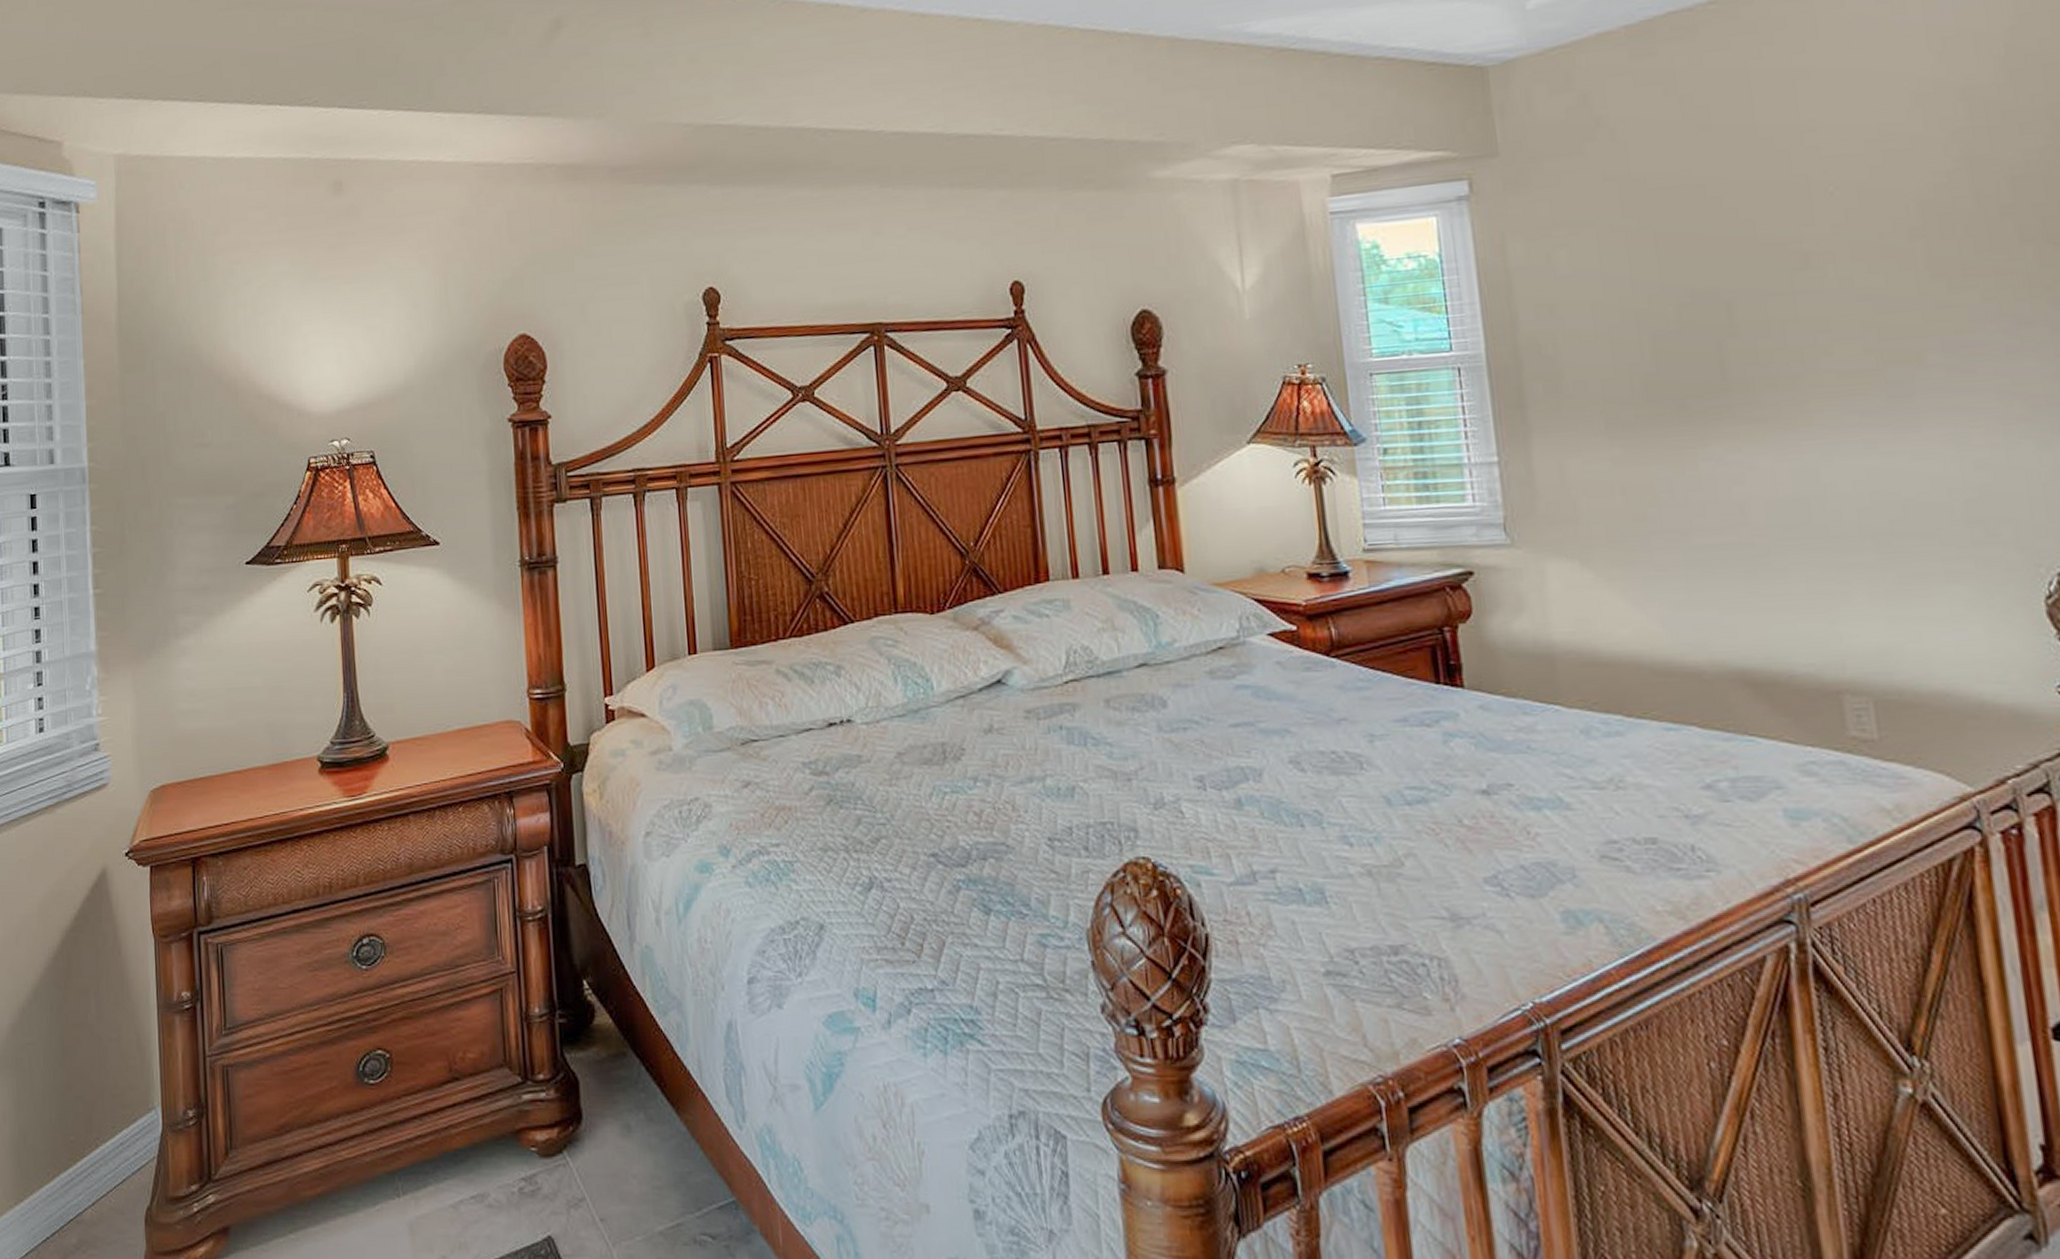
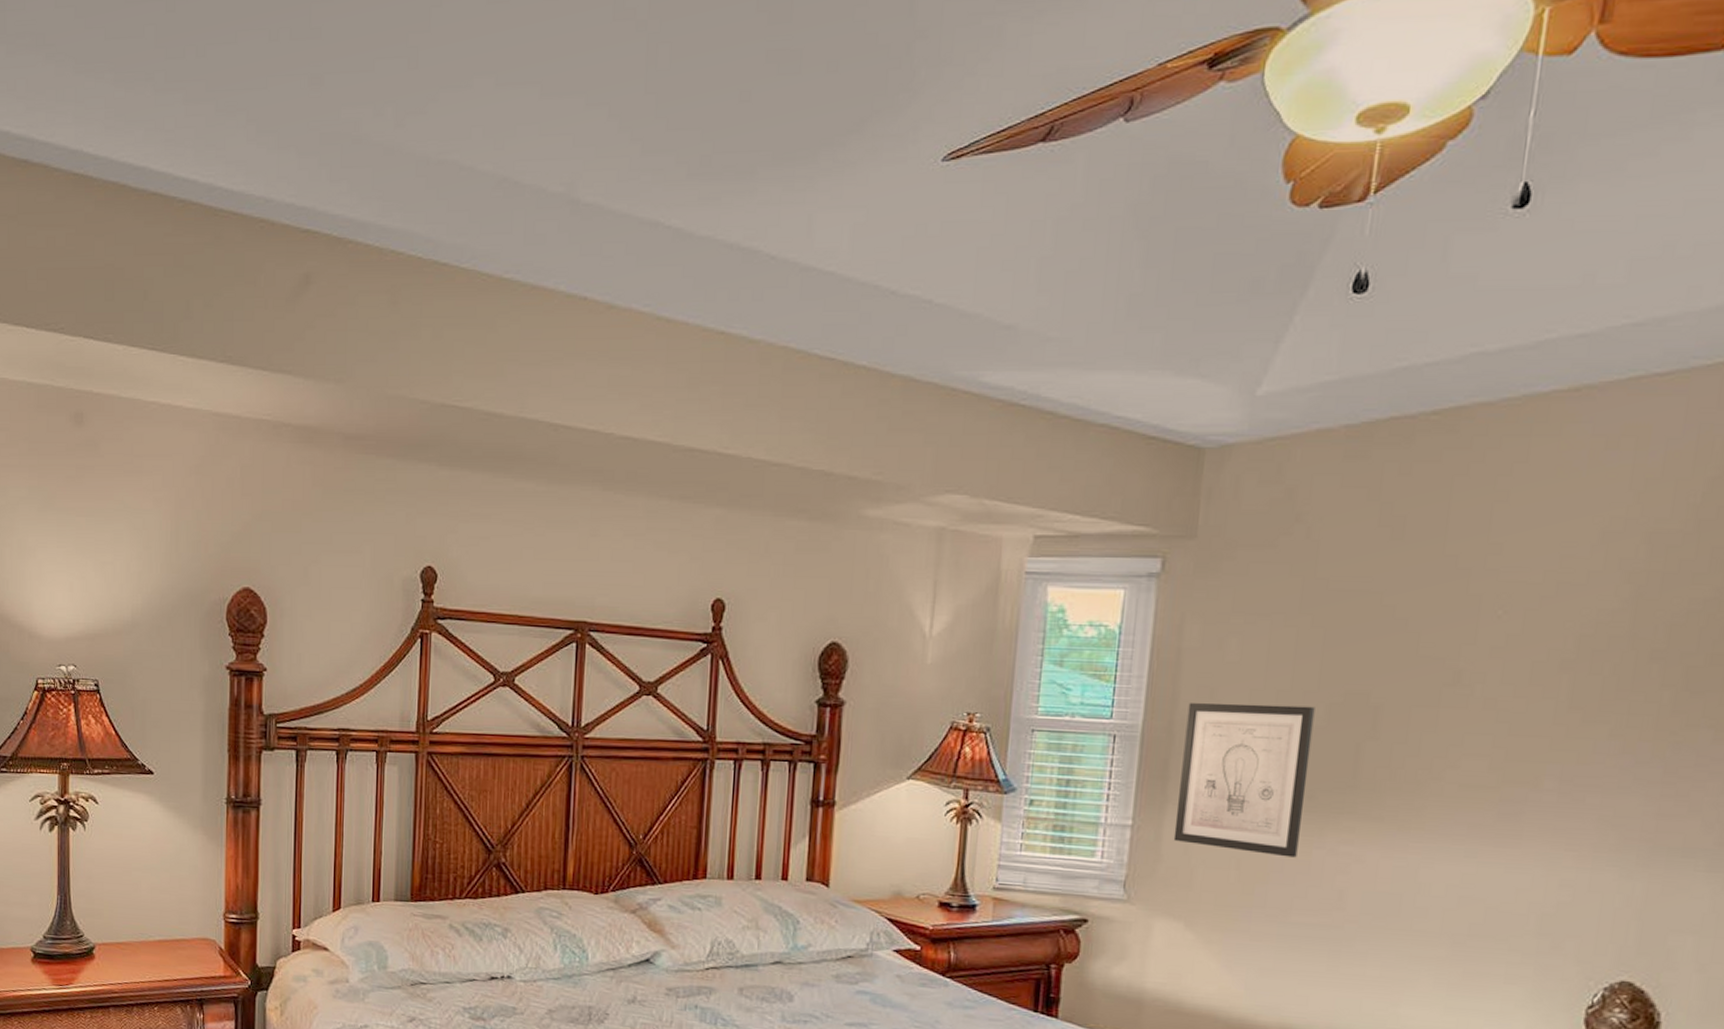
wall art: none [1529,310,1684,475] -> present [1173,703,1315,858]

